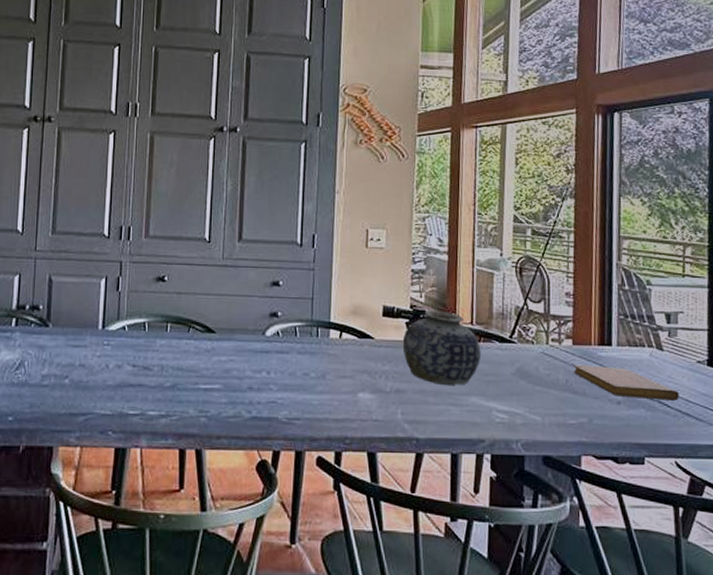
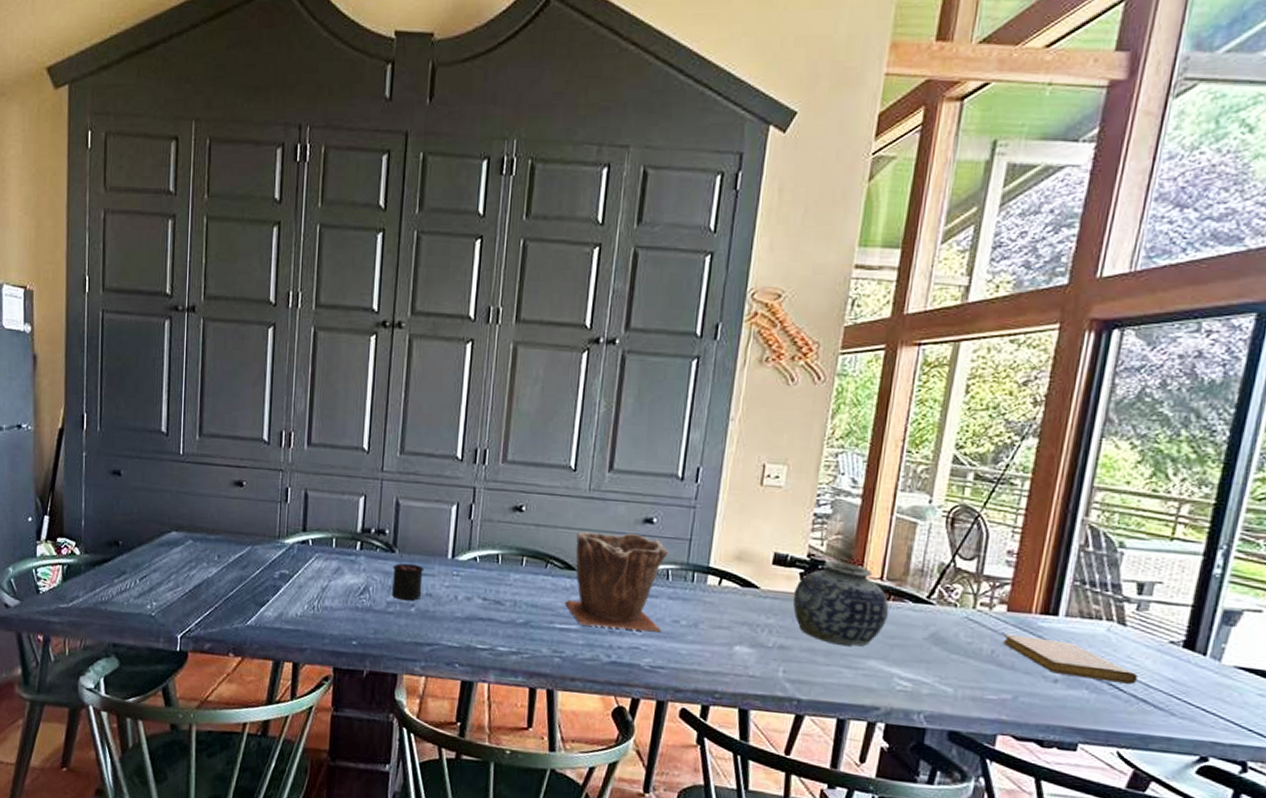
candle: none [46,328,77,373] -> present [392,554,425,601]
plant pot: none [207,295,295,386] -> present [565,531,669,633]

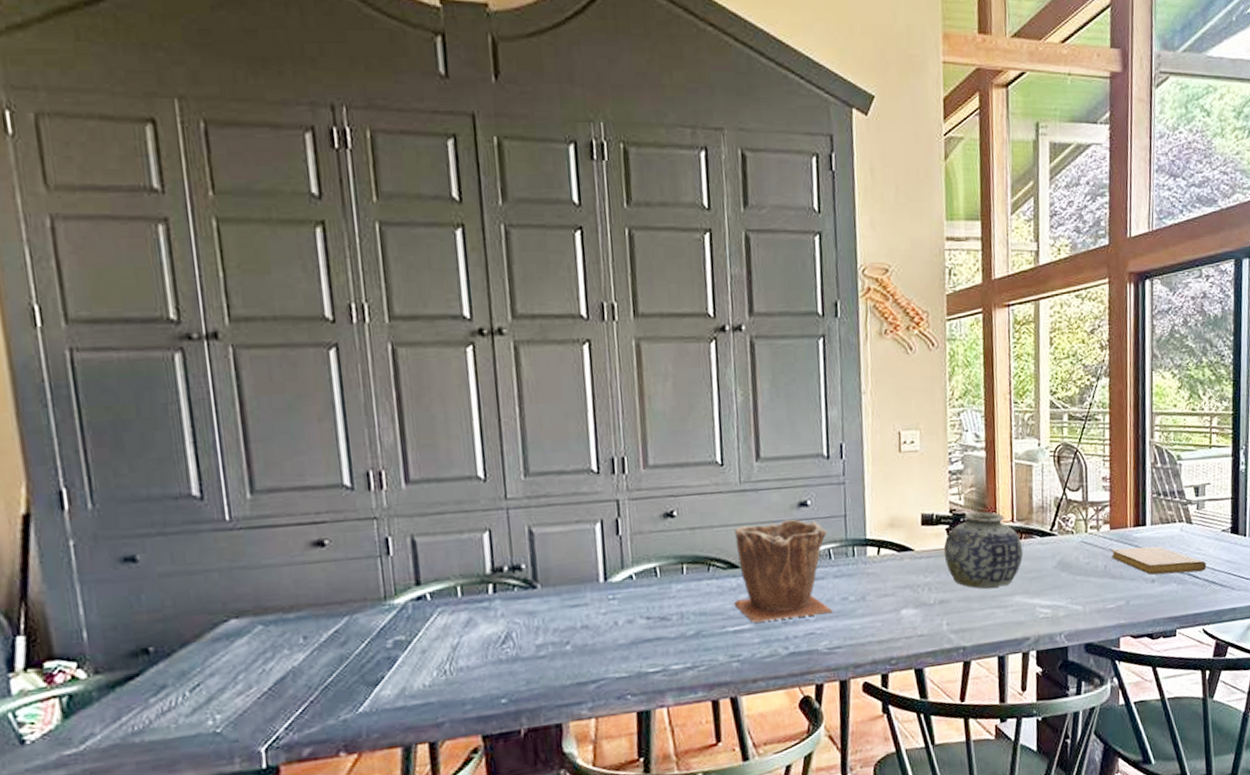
candle: present [392,554,425,601] -> none [536,588,575,640]

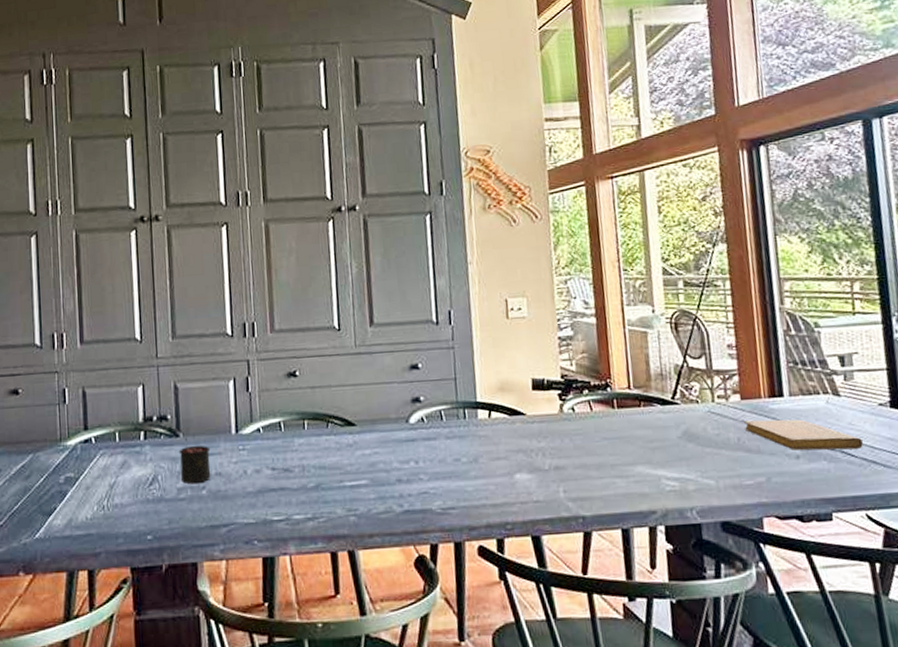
candle: none [536,588,575,640] -> present [178,437,211,484]
plant pot: present [734,519,833,623] -> none [350,381,445,479]
vase: present [943,511,1024,589] -> none [556,377,644,457]

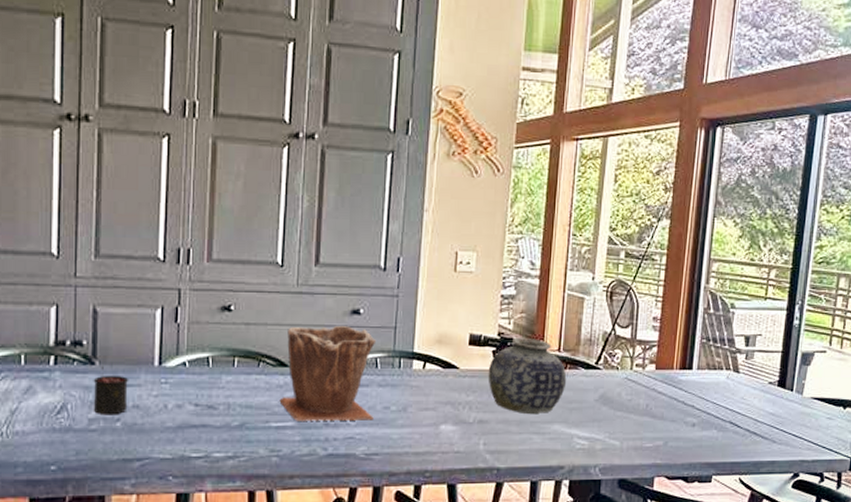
plant pot: none [350,381,445,479] -> present [279,325,377,421]
vase: none [556,377,644,457] -> present [488,337,567,415]
notebook: present [744,419,863,450] -> none [654,388,749,421]

